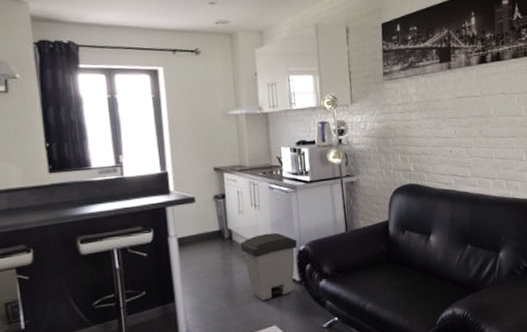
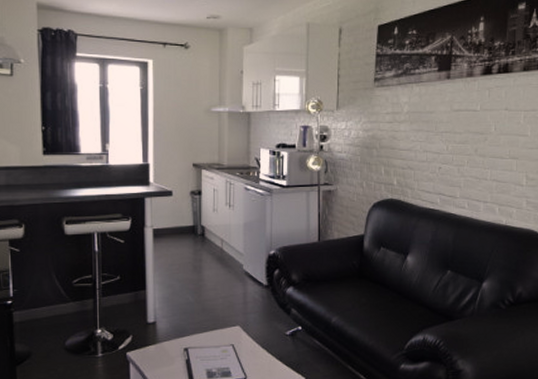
trash can: present [240,232,297,301] -> none [211,234,267,301]

